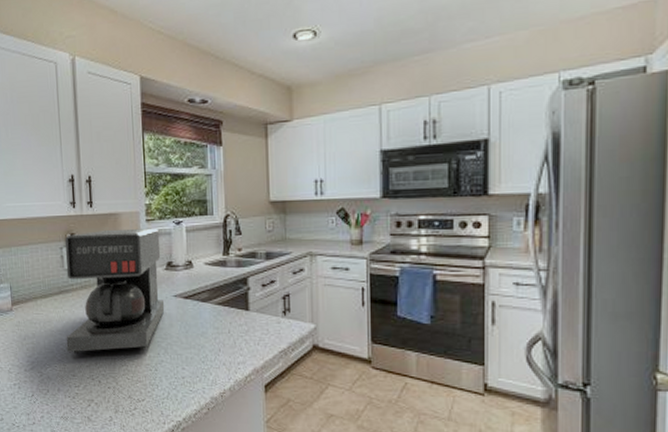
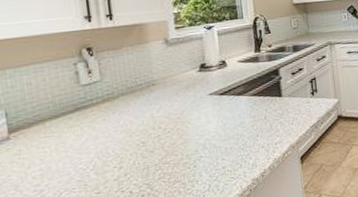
coffee maker: present [65,228,165,353] -> none [80,34,201,170]

